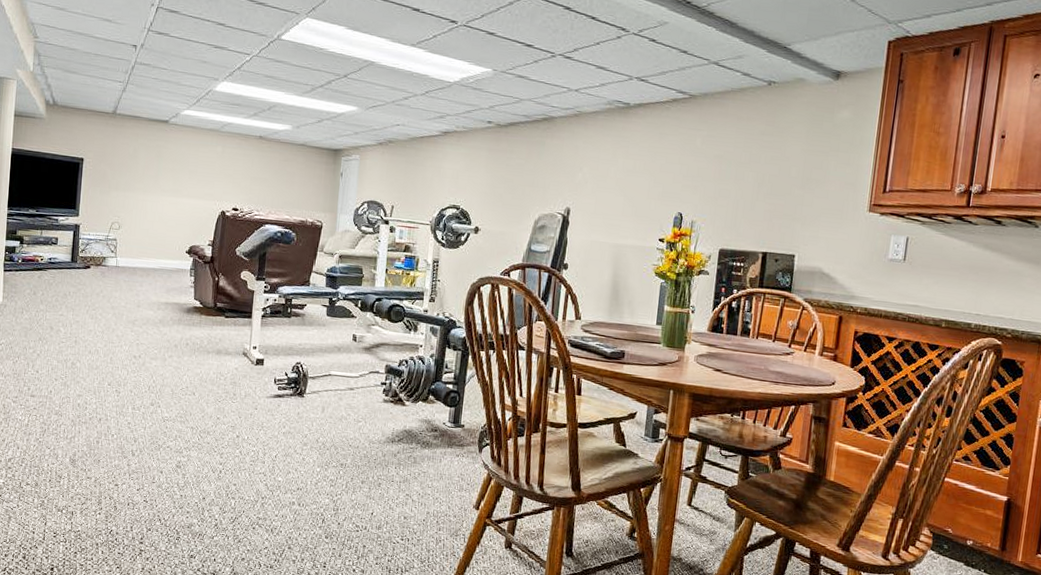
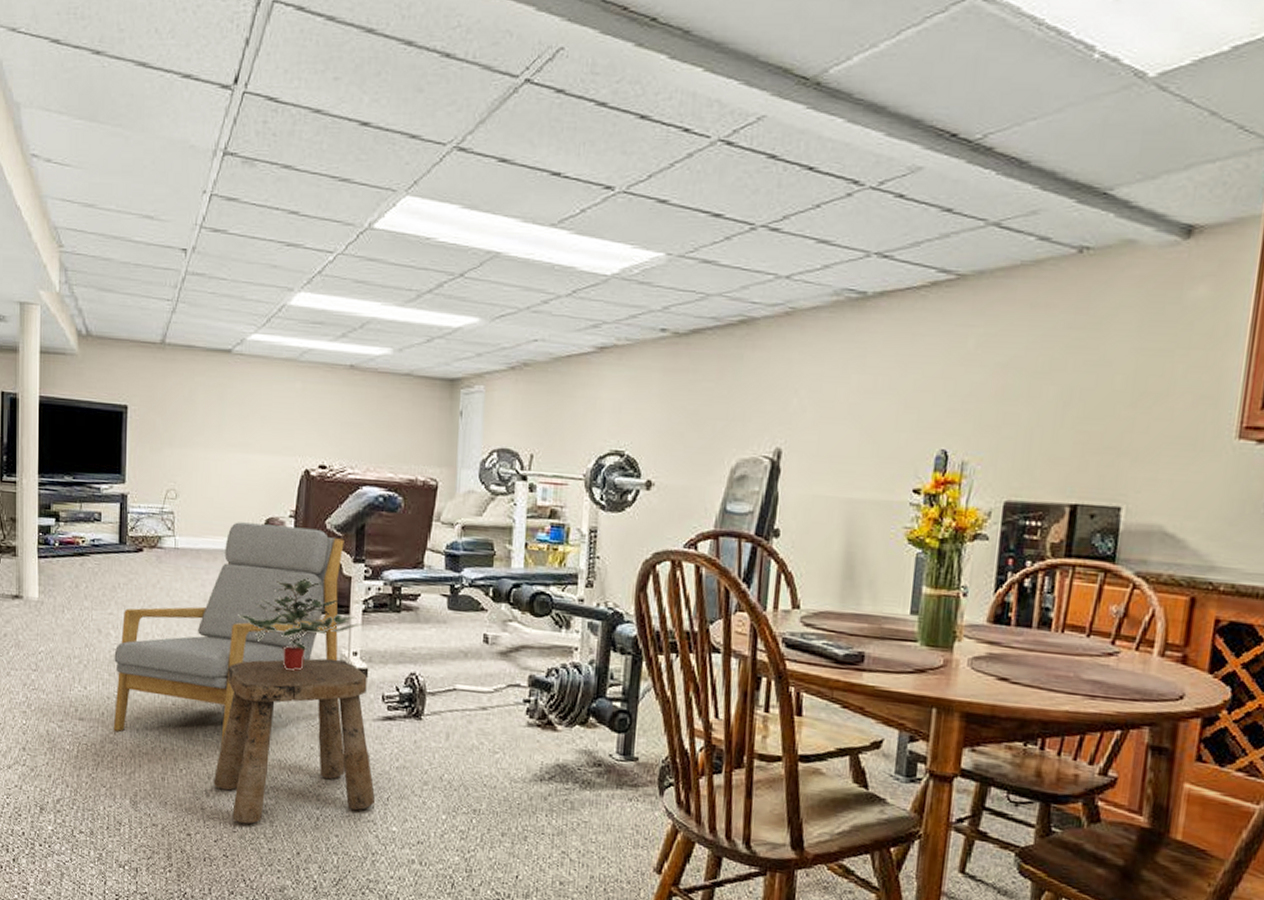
armchair: none [59,248,250,418] -> present [113,522,344,747]
stool: none [138,351,266,477] -> present [213,658,376,825]
potted plant: none [165,291,261,360] -> present [239,578,362,671]

